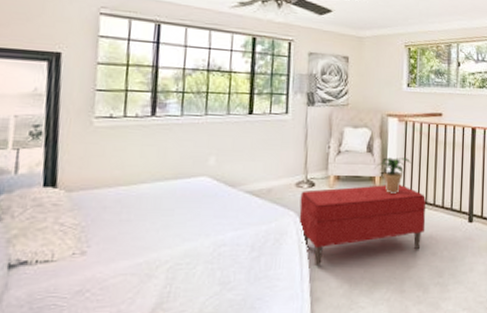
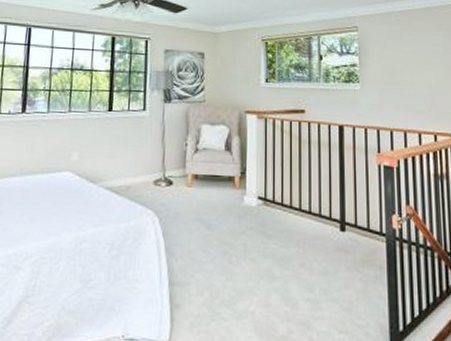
bench: present [298,184,426,265] -> none [157,185,291,269]
potted plant: present [375,157,412,193] -> none [234,156,273,195]

